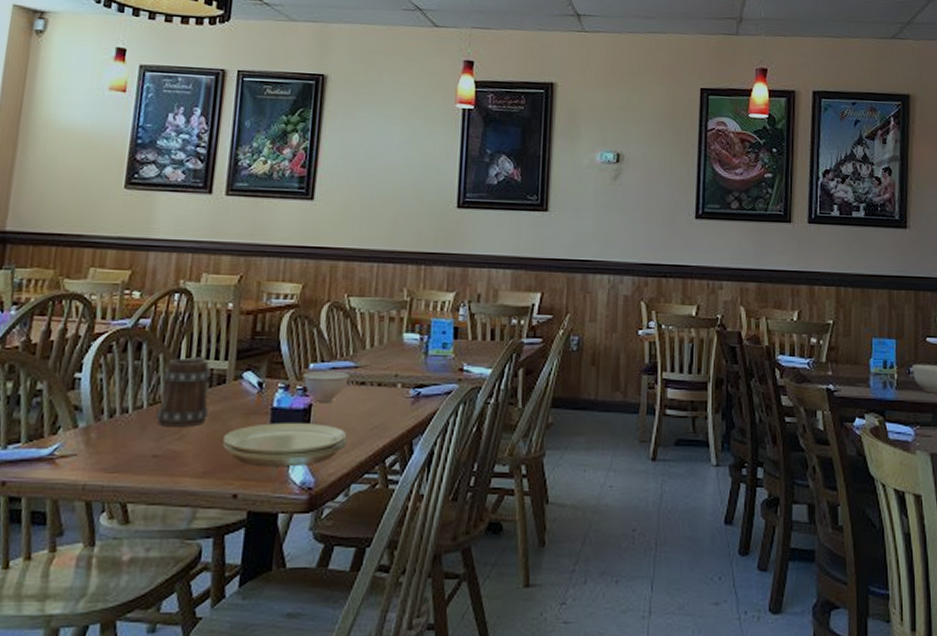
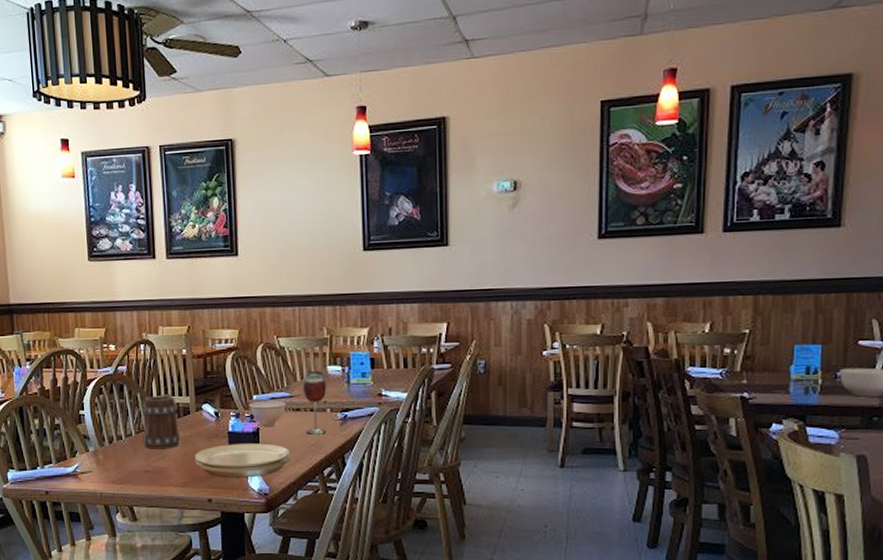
wineglass: none [369,338,401,414] -> present [302,371,327,435]

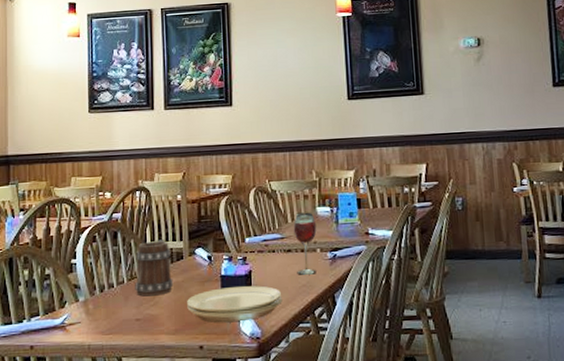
bowl: present [249,400,286,427] -> none [241,242,278,270]

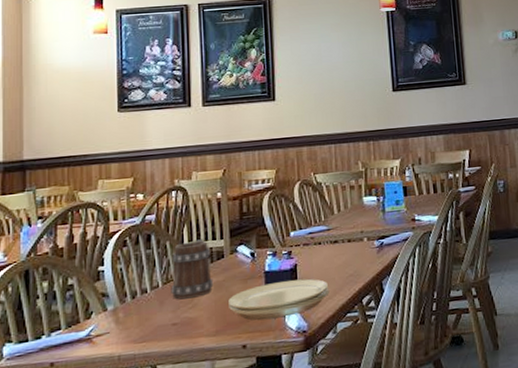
wineglass: present [293,212,317,275] -> none [339,202,364,265]

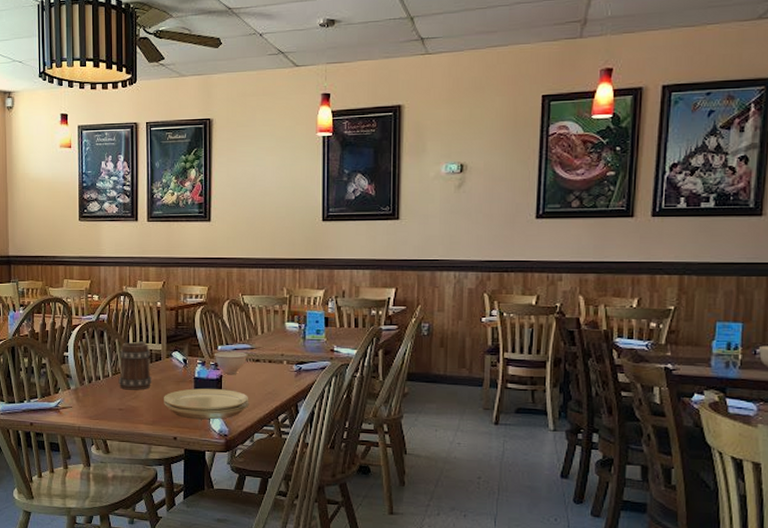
bowl: none [286,235,324,263] -> present [214,351,247,375]

